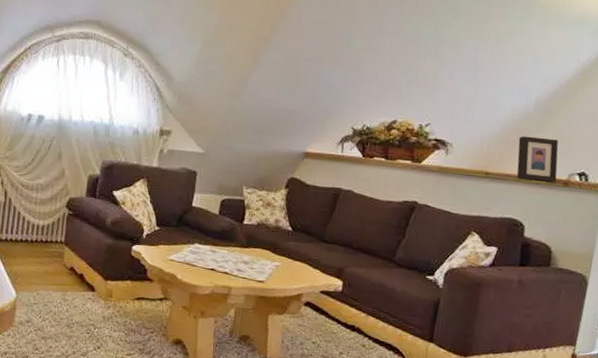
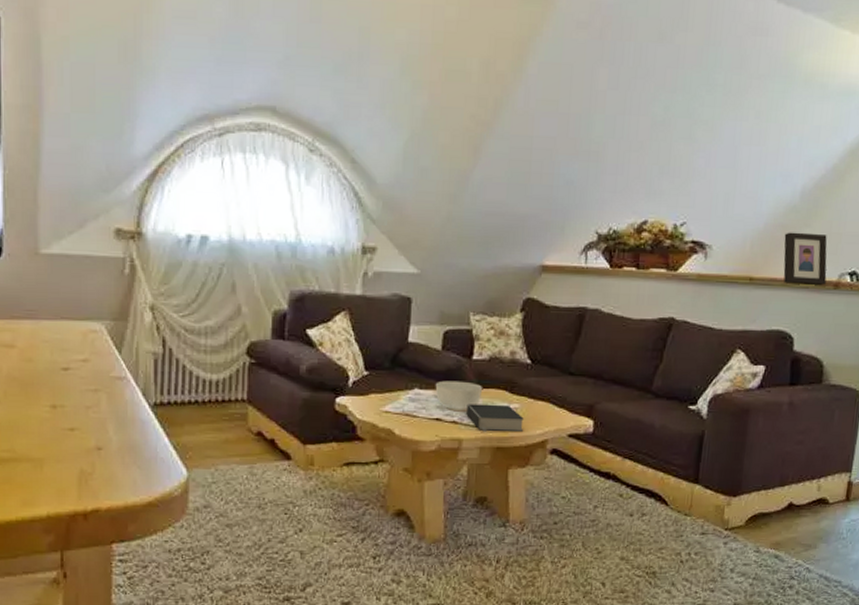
bowl: none [211,239,251,266] -> present [435,380,483,412]
book: none [236,259,283,285] -> present [466,404,524,432]

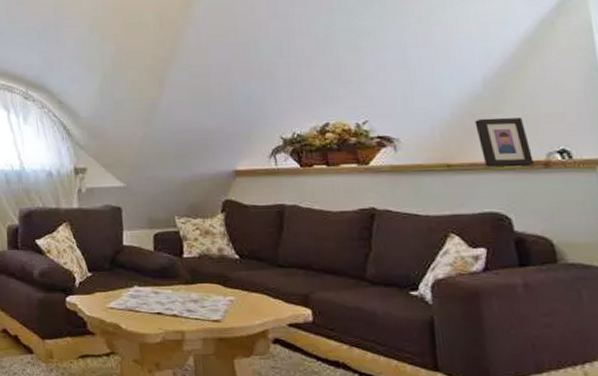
bowl: present [435,380,483,412] -> none [152,277,198,306]
book: present [466,404,524,432] -> none [184,297,242,324]

